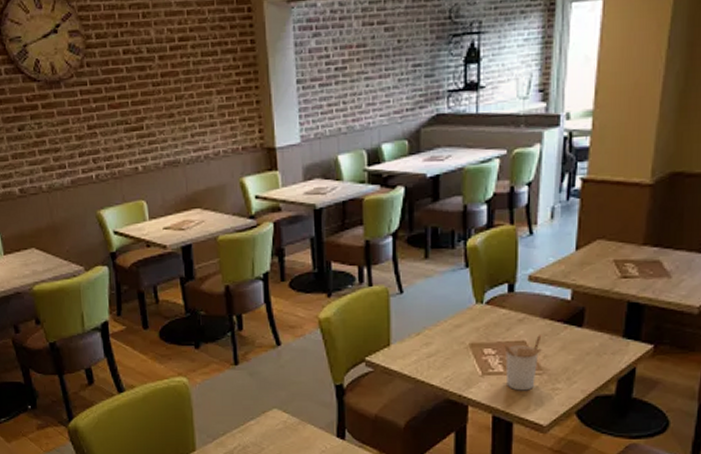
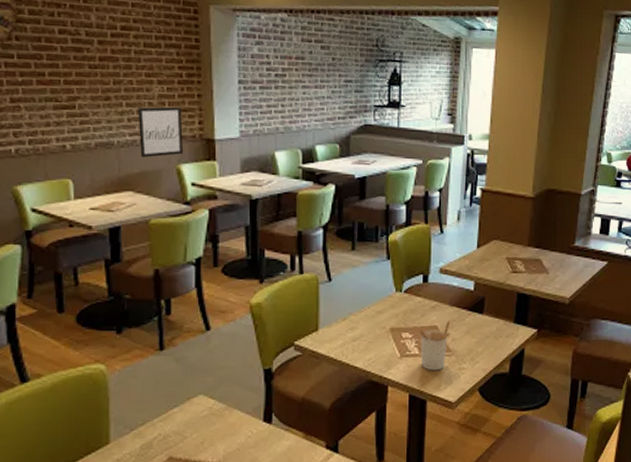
wall art: none [200,117,246,174] -> present [138,106,184,158]

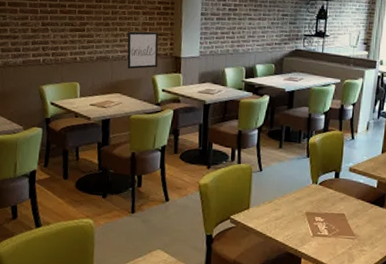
utensil holder: present [417,321,451,371] -> none [327,210,356,250]

